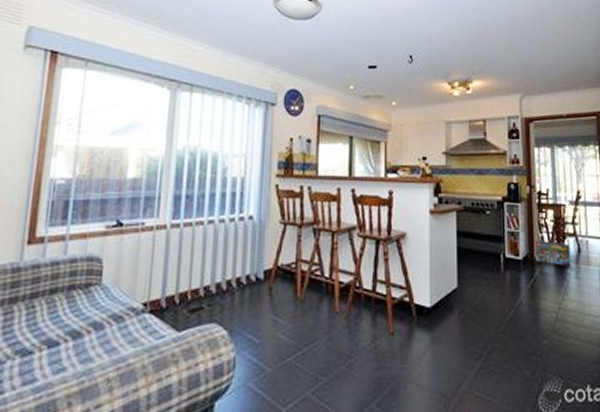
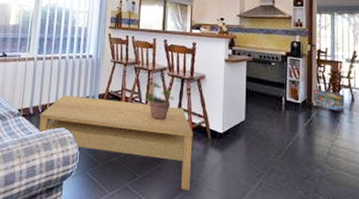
coffee table: none [175,276,394,390] -> present [38,95,193,190]
potted plant: none [326,242,368,300] -> present [143,79,175,121]

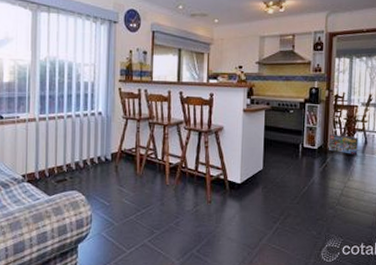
coffee table: present [38,95,193,190] -> none [47,157,211,241]
potted plant: present [143,79,175,121] -> none [159,133,192,176]

